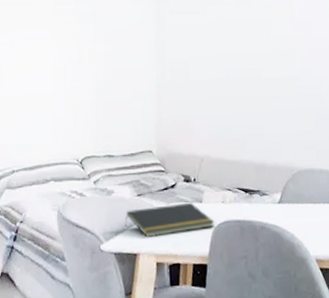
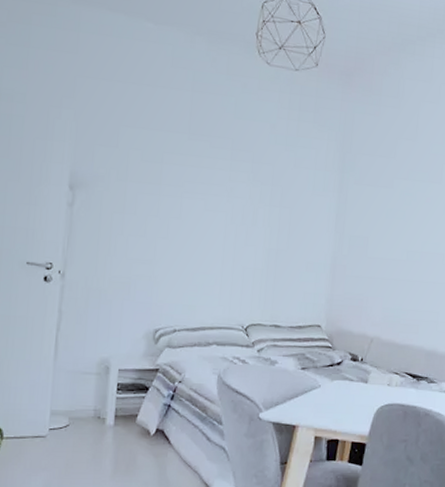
notepad: present [124,202,215,237] -> none [285,381,379,411]

